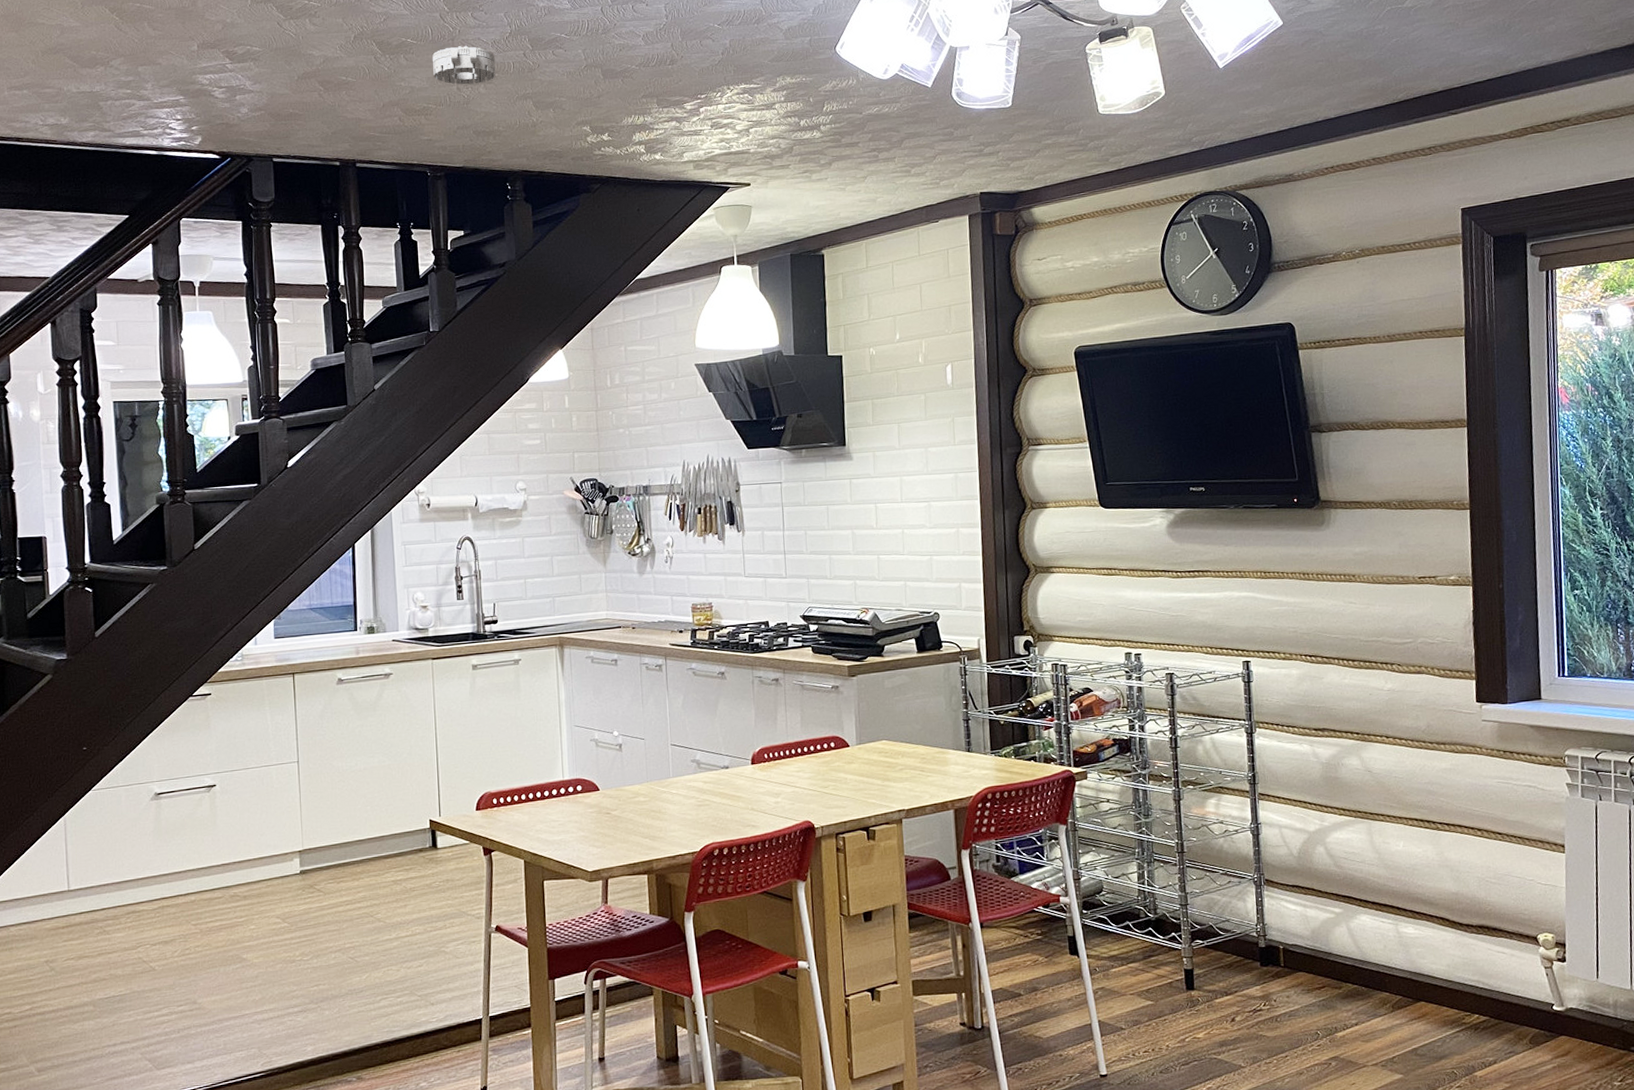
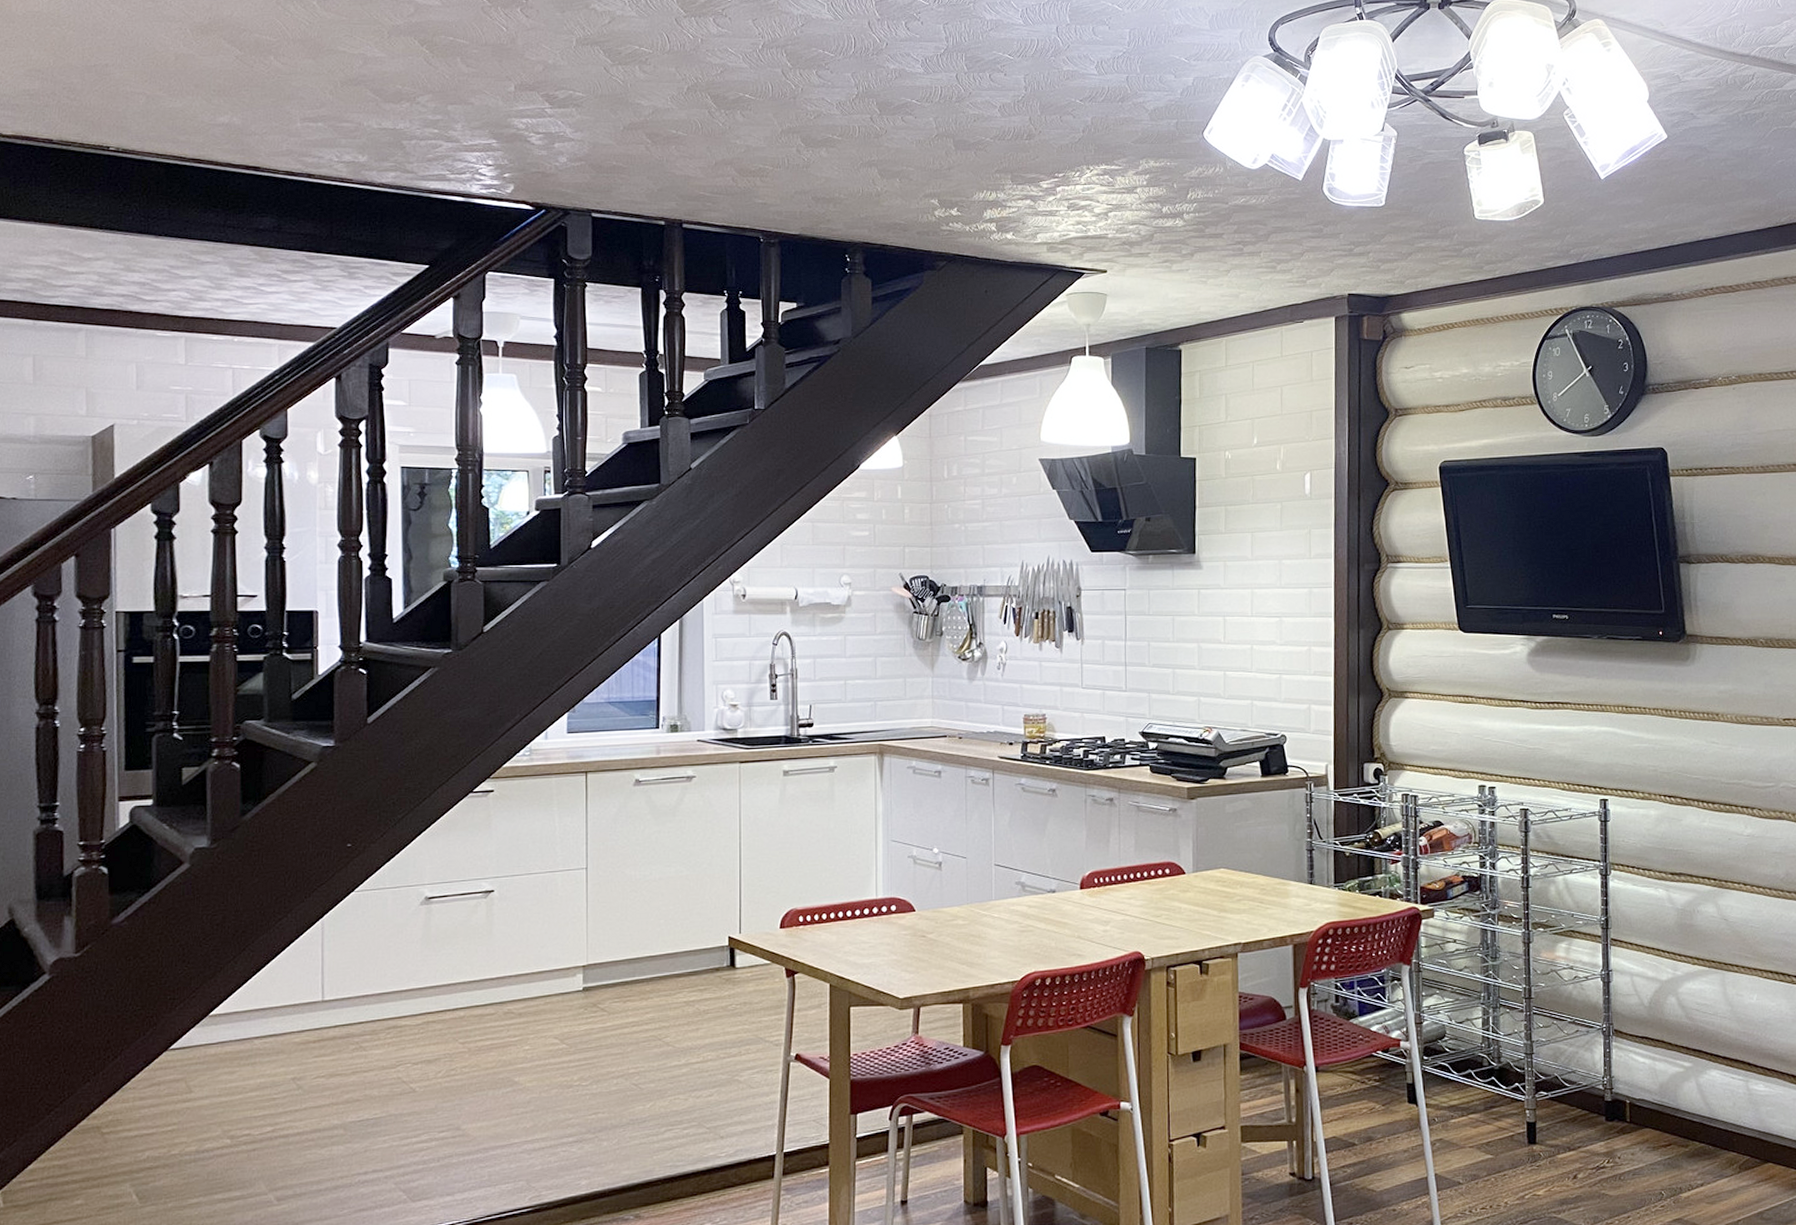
smoke detector: present [432,45,496,85] -> none [772,105,840,147]

